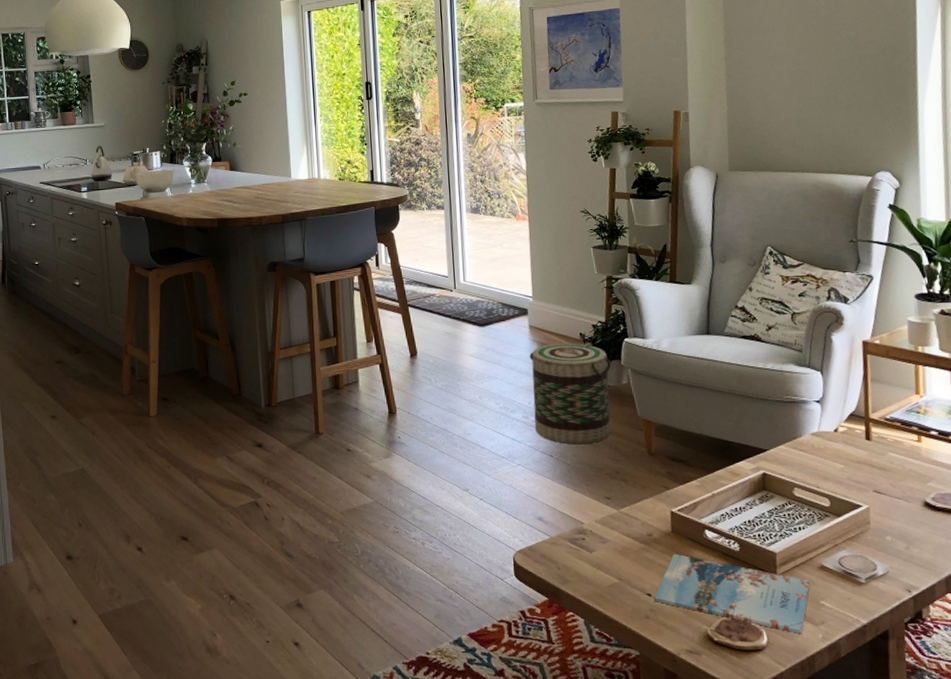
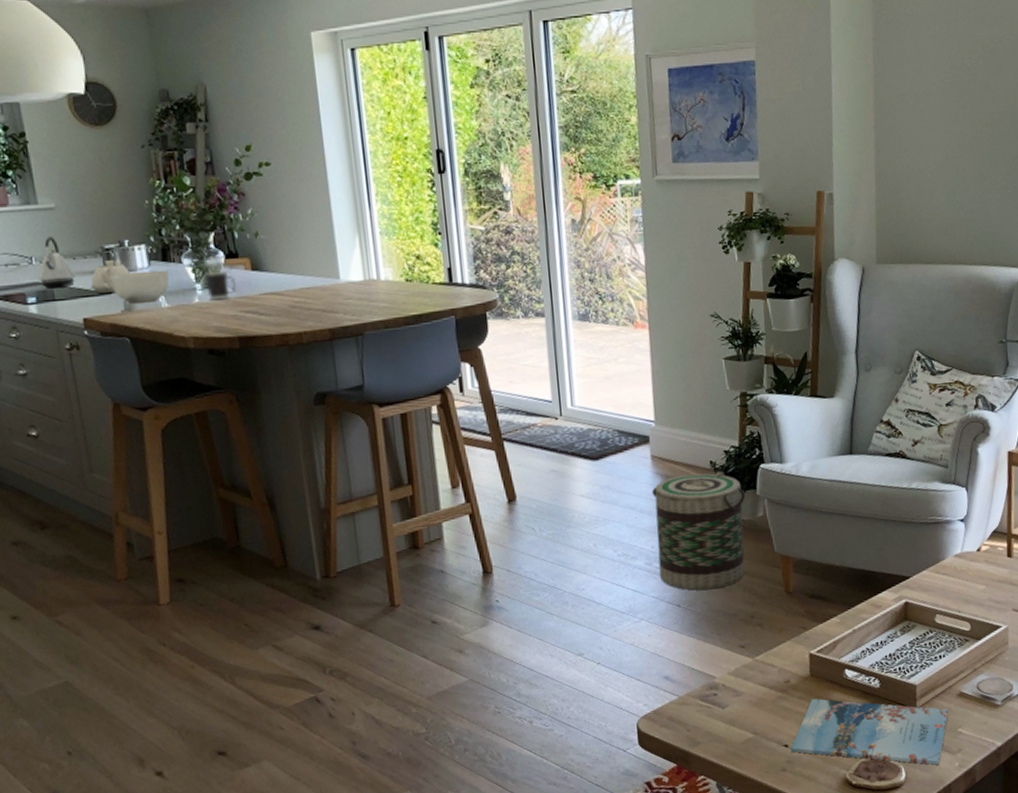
mug: none [197,171,218,192] -> present [204,271,236,300]

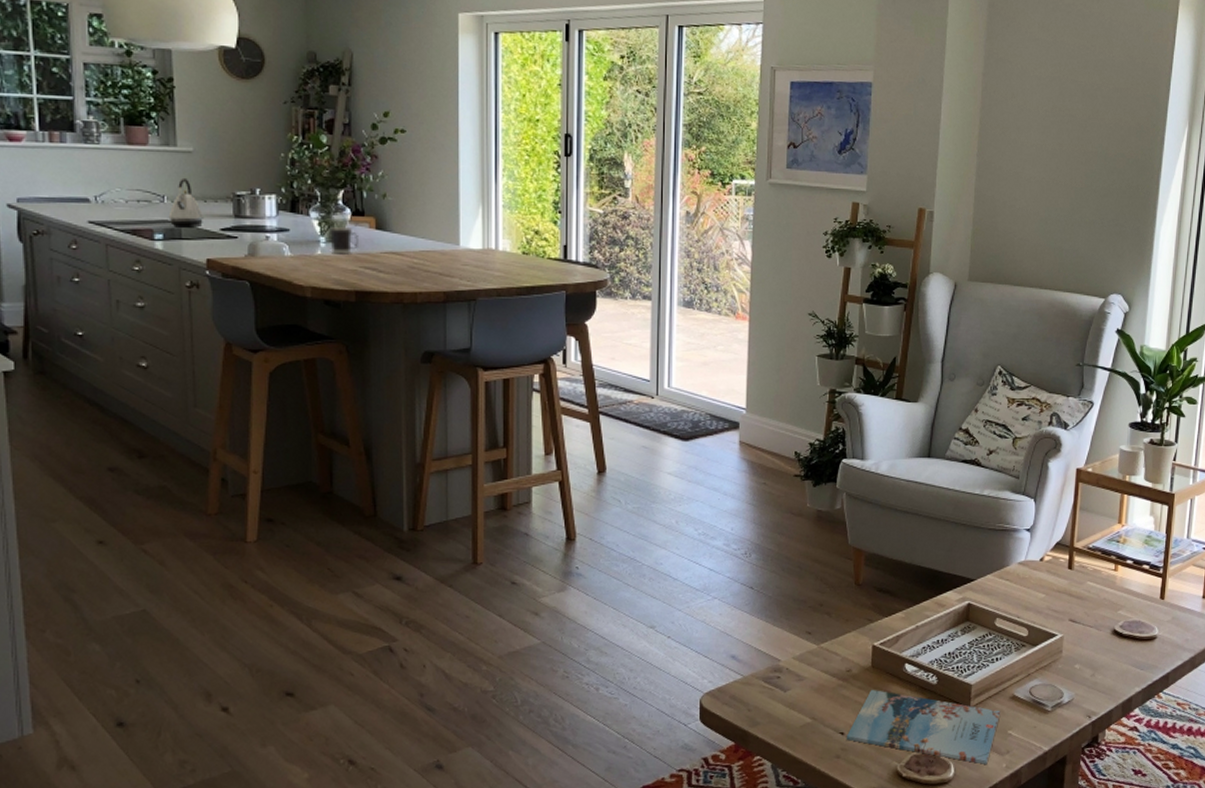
teapot: present [90,258,131,295] -> none [218,205,259,238]
bowl: present [110,270,169,305] -> none [238,219,295,251]
basket: present [651,471,746,591] -> none [736,462,826,575]

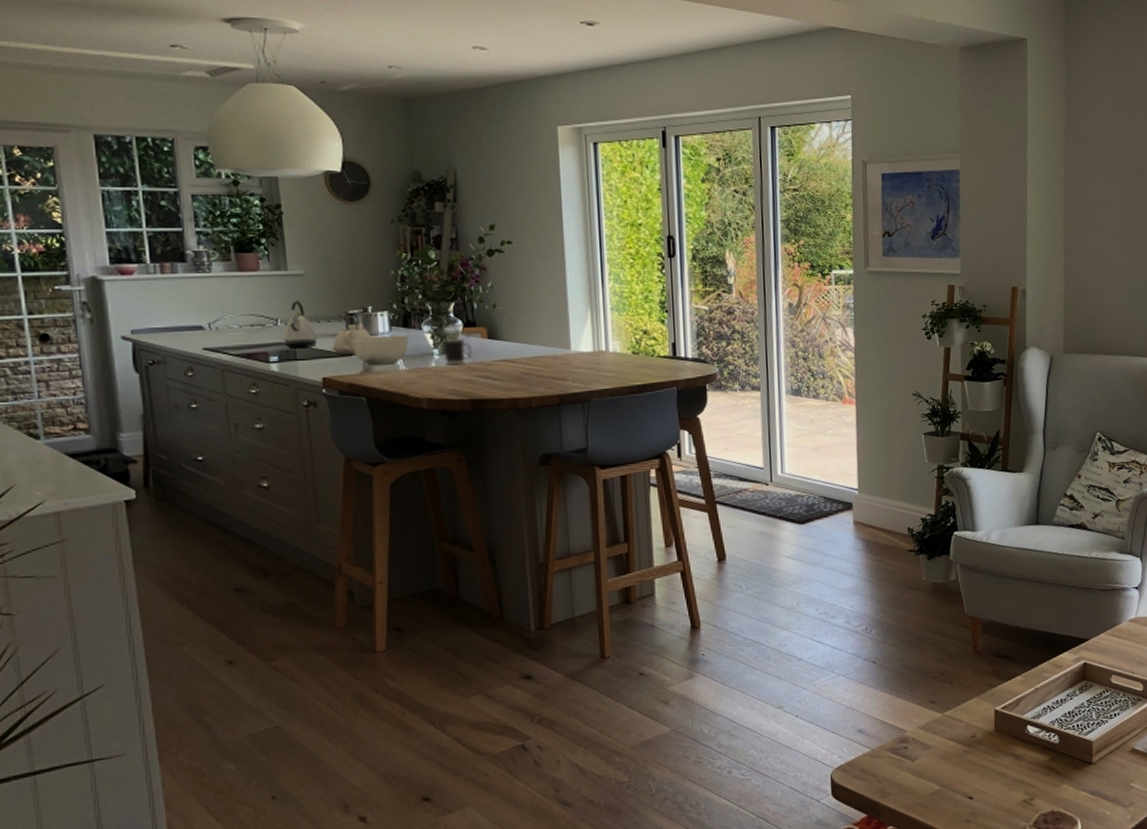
teapot: none [218,205,259,238] -> present [332,323,372,356]
bowl: none [238,219,295,251] -> present [352,335,408,367]
magazine: present [846,689,1001,764] -> none [974,752,1122,818]

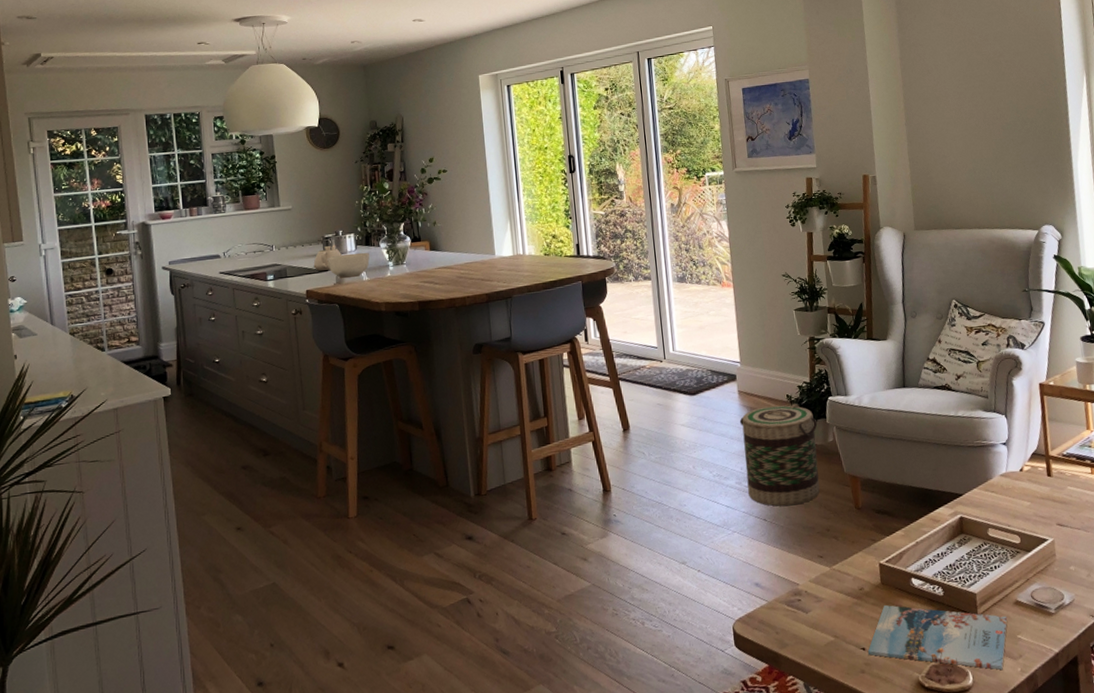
kettle: present [282,300,317,349] -> none [276,229,302,269]
mug: present [442,339,471,365] -> none [395,252,418,274]
basket: none [853,537,940,648] -> present [739,403,820,507]
magazine: none [974,752,1122,818] -> present [867,604,1008,670]

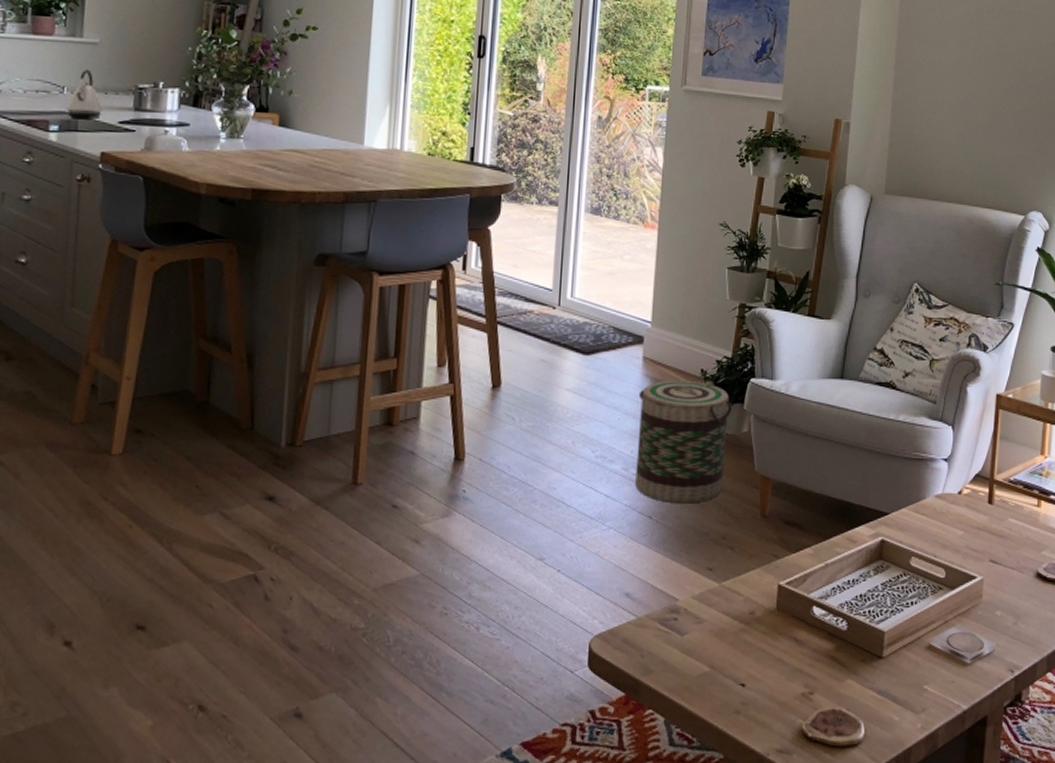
kettle: none [276,229,302,269] -> present [66,68,103,120]
teapot: present [313,244,343,272] -> none [116,98,159,132]
bowl: present [327,252,370,279] -> none [136,113,196,146]
magazine: present [867,604,1008,670] -> none [747,634,916,724]

